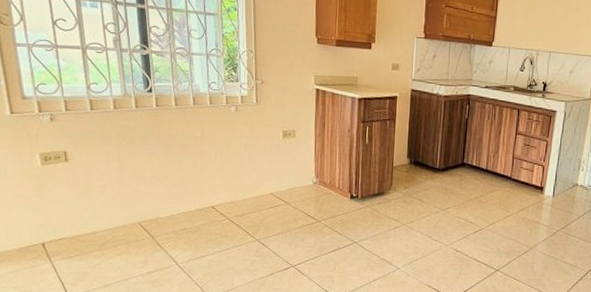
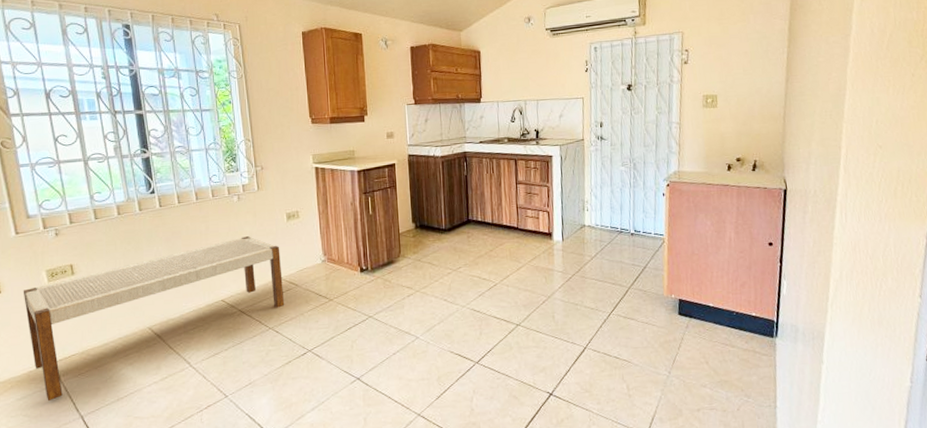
bench: none [16,148,273,278] -> present [23,236,285,402]

